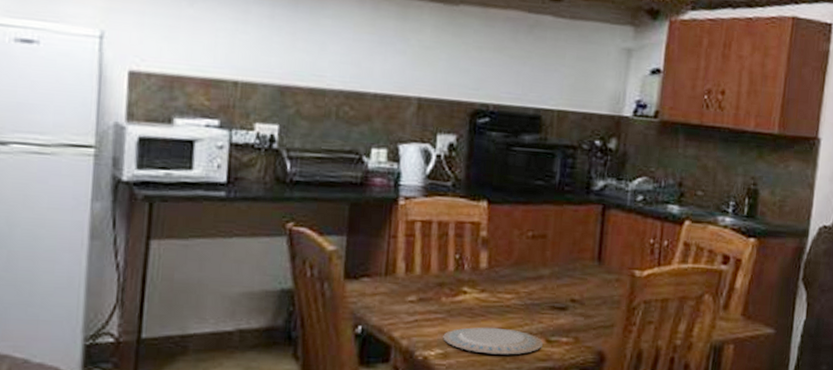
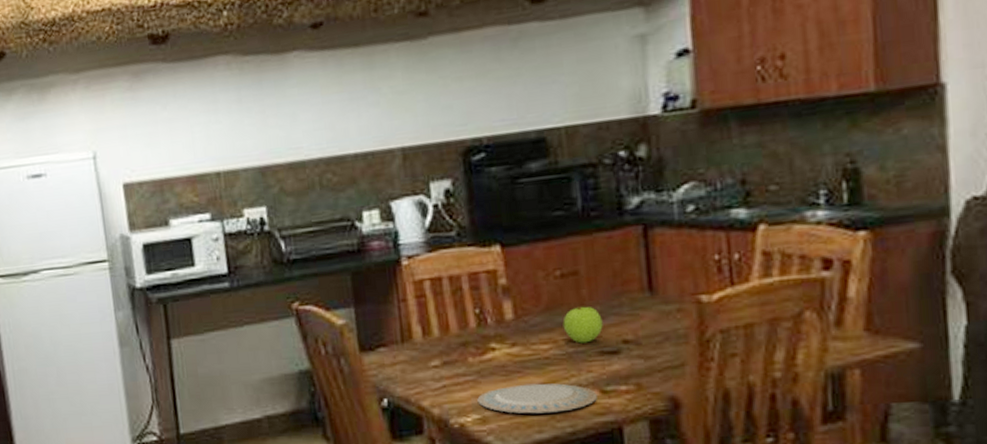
apple: none [526,265,558,298] -> present [562,306,603,344]

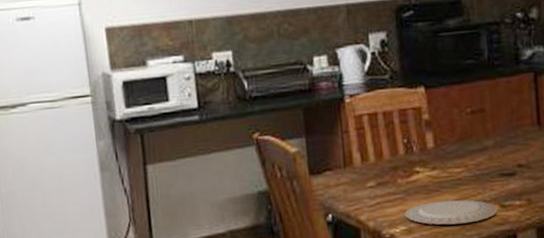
apple: present [562,306,603,344] -> none [472,137,503,167]

